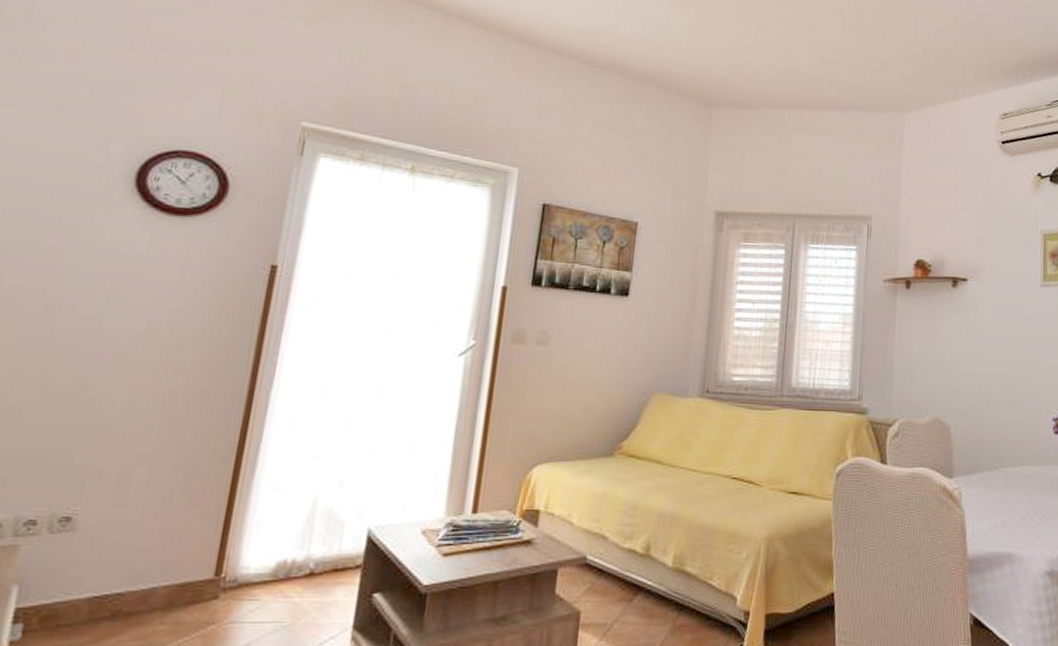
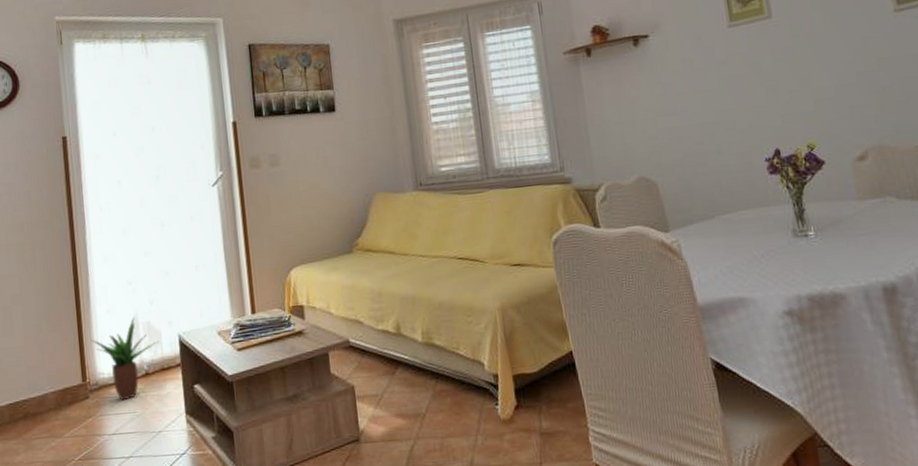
potted plant: none [242,500,340,606] -> present [91,316,160,401]

